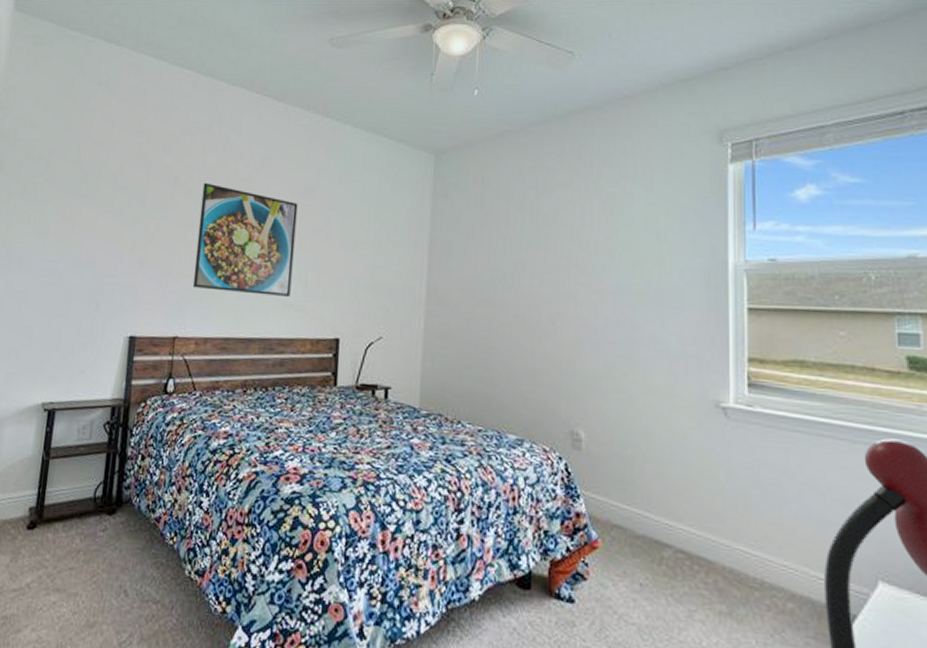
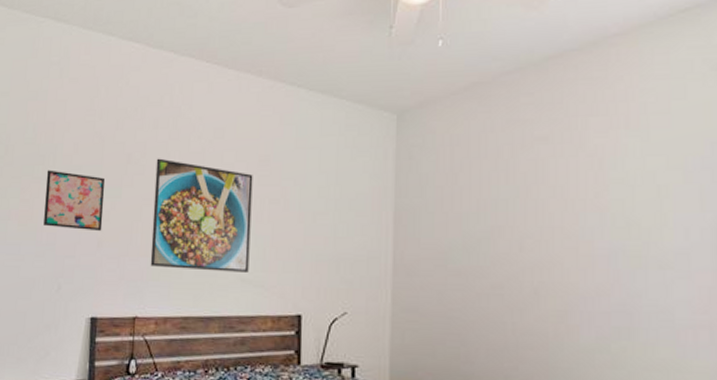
wall art: none [84,188,151,252] -> present [43,170,106,232]

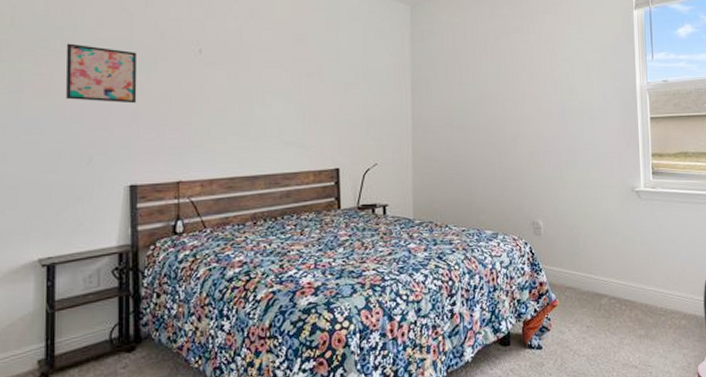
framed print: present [150,158,253,272] -> none [192,35,290,136]

